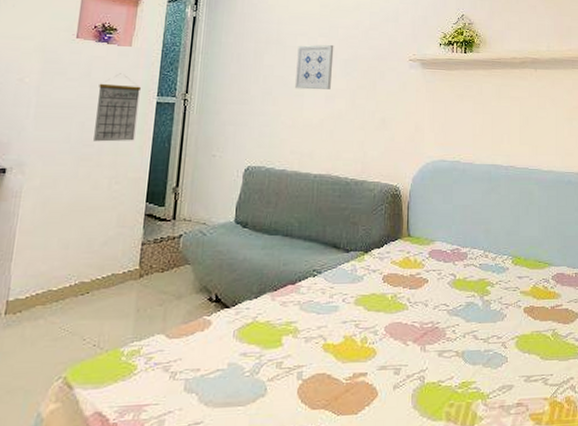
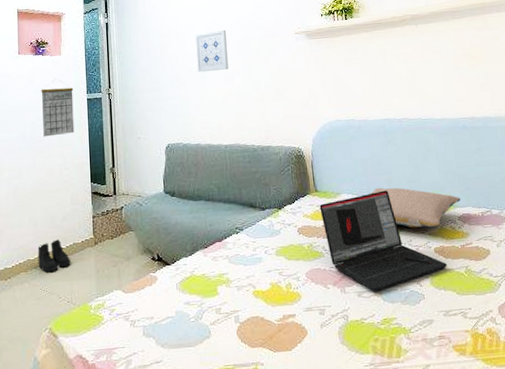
boots: none [61,268,105,308] -> present [38,239,70,273]
laptop: none [410,241,536,352] -> present [319,190,448,292]
pillow: none [464,239,557,285] -> present [369,187,461,228]

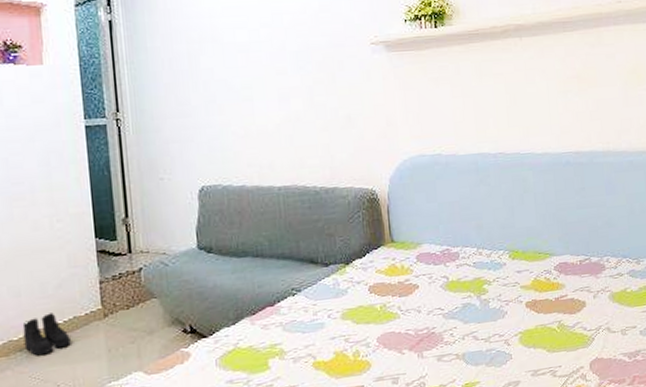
calendar: present [41,78,75,137] -> none [15,97,69,179]
wall art: present [195,29,229,73] -> none [238,35,283,93]
laptop: present [319,190,448,292] -> none [396,238,540,355]
pillow: present [369,187,461,228] -> none [455,235,559,281]

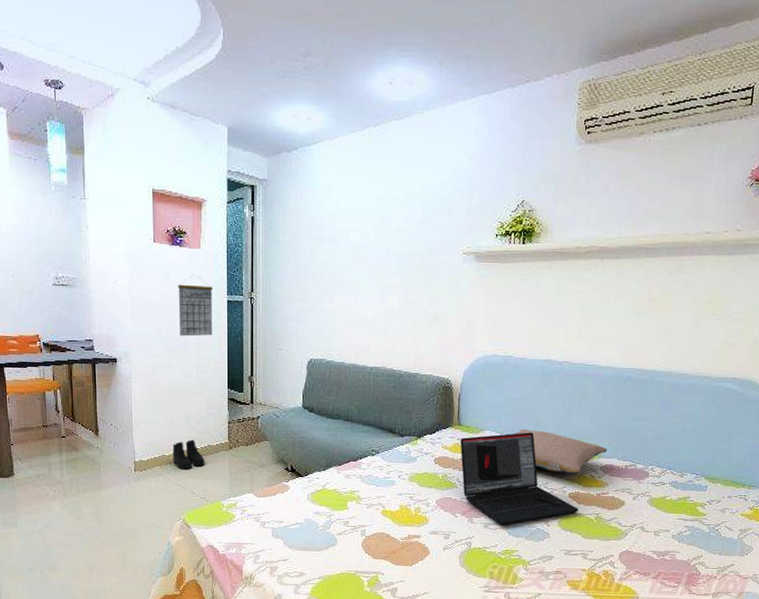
calendar: none [15,97,69,179] -> present [178,274,213,337]
laptop: none [396,238,540,355] -> present [460,432,580,526]
pillow: none [455,235,559,281] -> present [513,429,608,473]

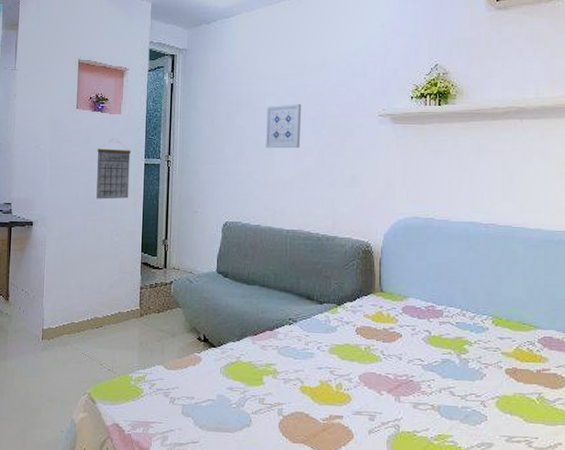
boots: present [172,440,205,470] -> none [82,306,114,338]
wall art: none [349,239,386,287] -> present [265,103,302,149]
laptop: present [460,432,580,526] -> none [383,300,519,406]
pillow: present [513,429,608,473] -> none [440,297,545,346]

